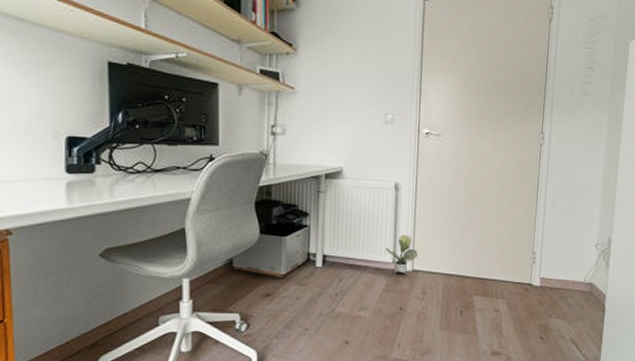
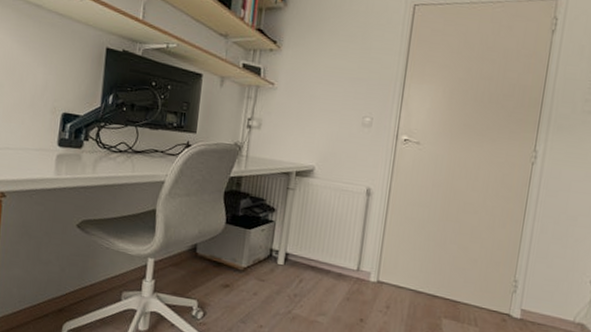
potted plant: present [386,234,419,273] -> none [351,242,385,283]

